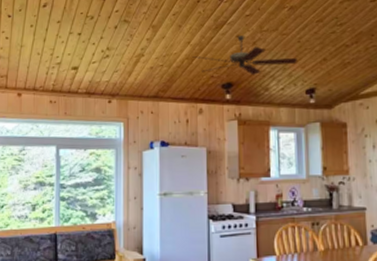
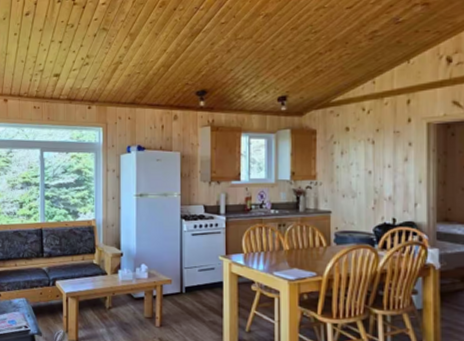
ceiling fan: present [192,35,297,75] -> none [168,43,270,83]

